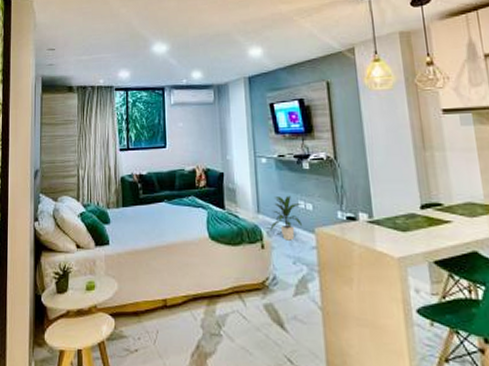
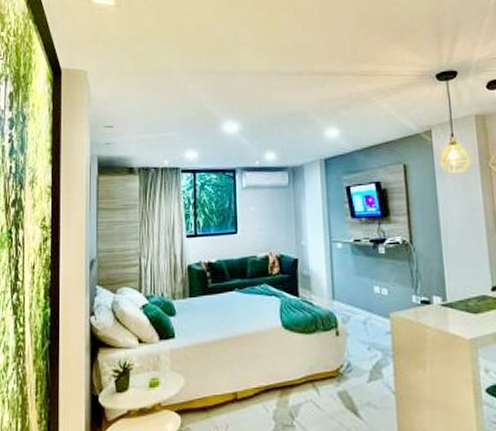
indoor plant: present [270,195,303,241] -> none [345,280,378,327]

